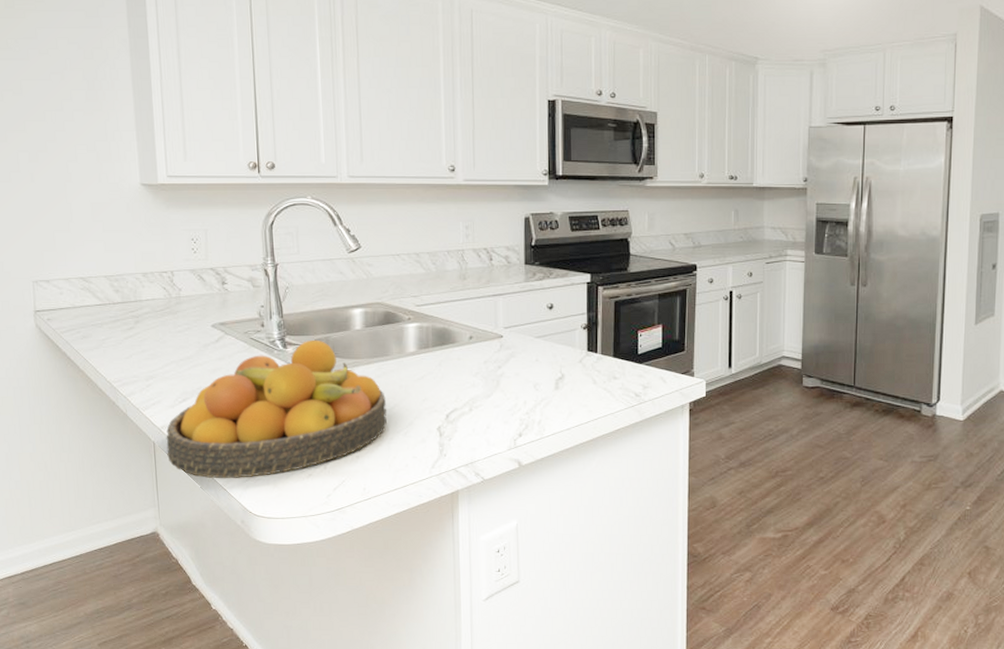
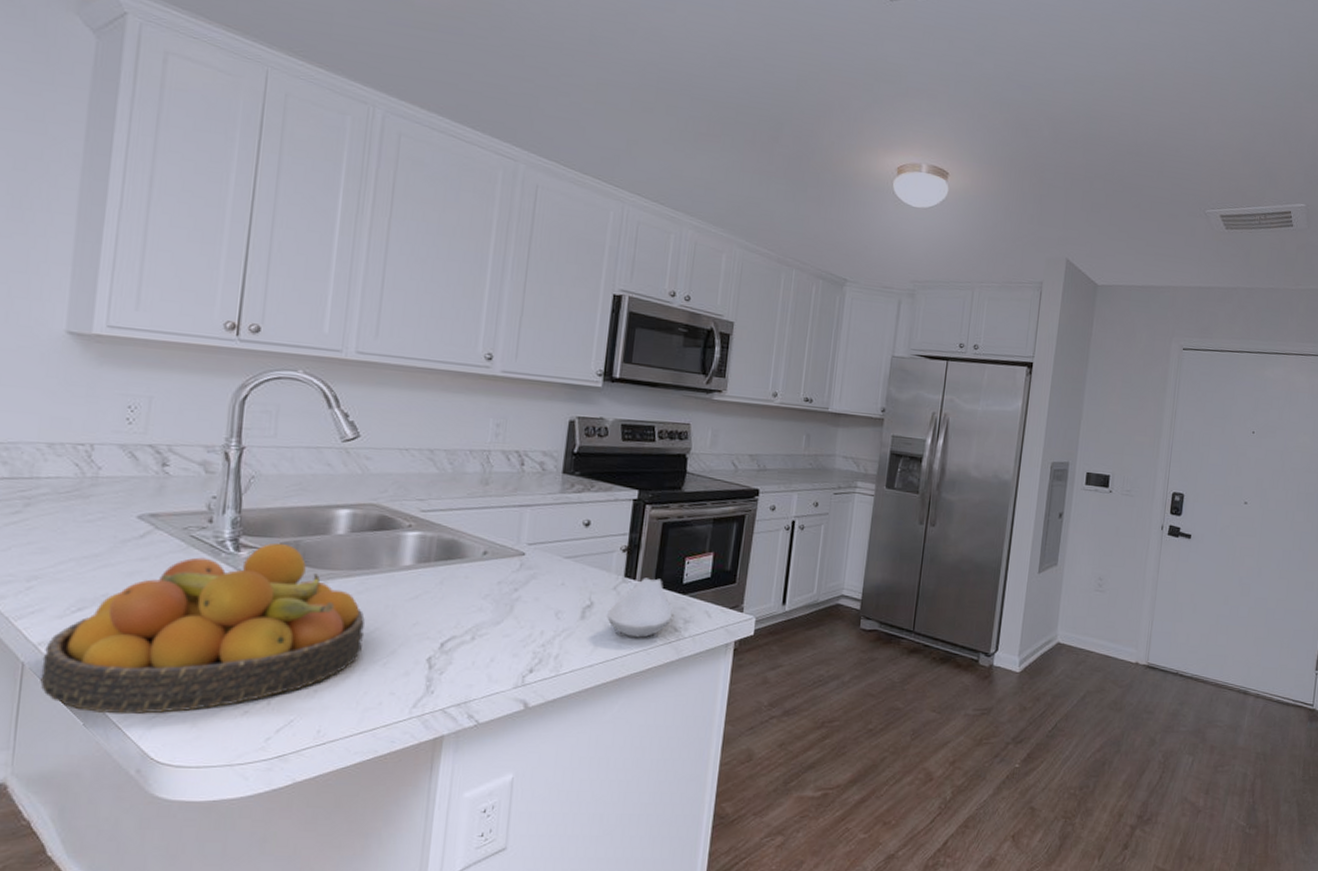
spoon rest: none [577,351,633,403] -> present [607,577,674,638]

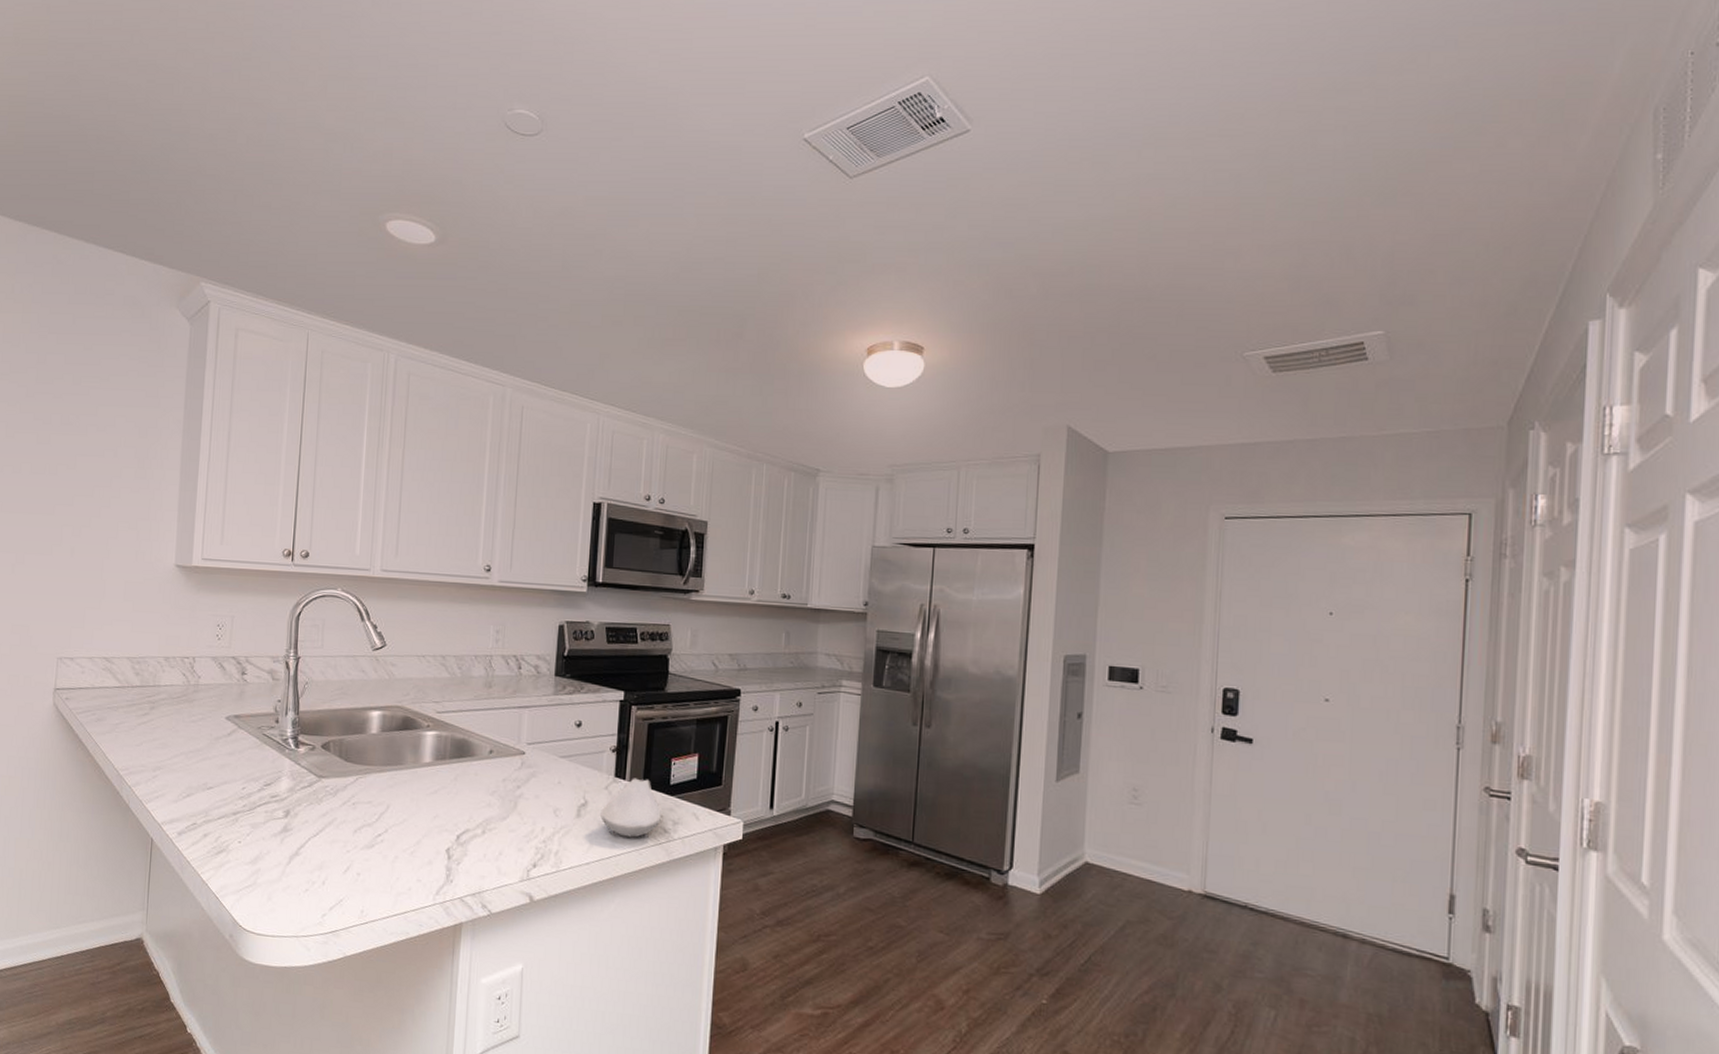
fruit bowl: present [40,543,365,714] -> none [163,741,395,887]

